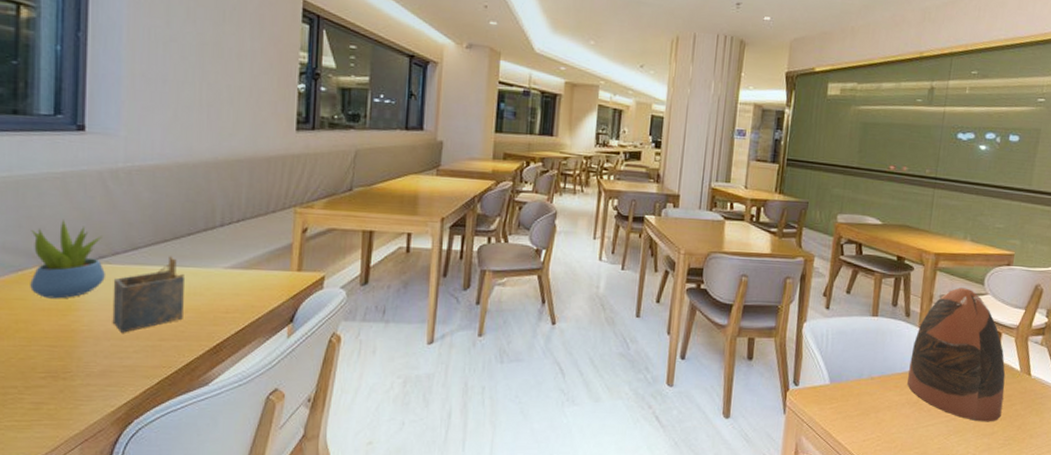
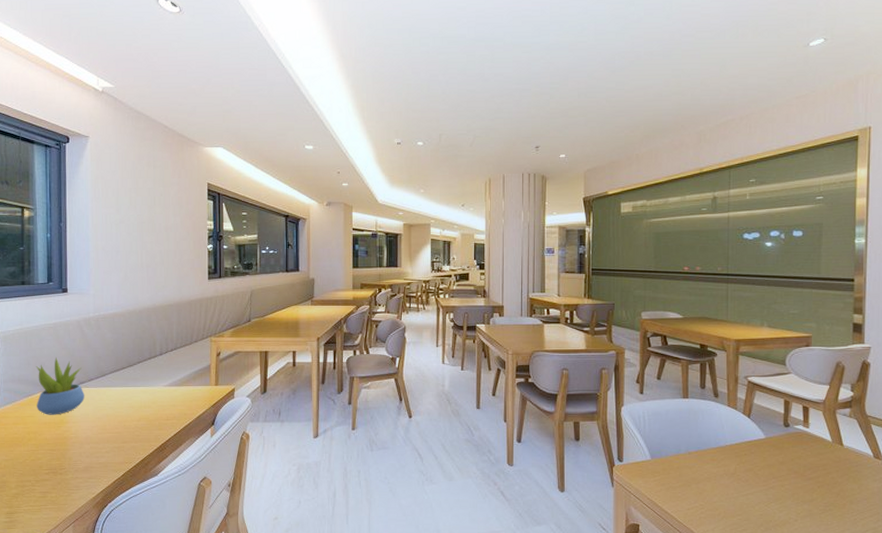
napkin holder: present [112,256,184,333] -> none [90,379,138,438]
decorative vase: present [907,287,1006,422] -> none [723,369,819,490]

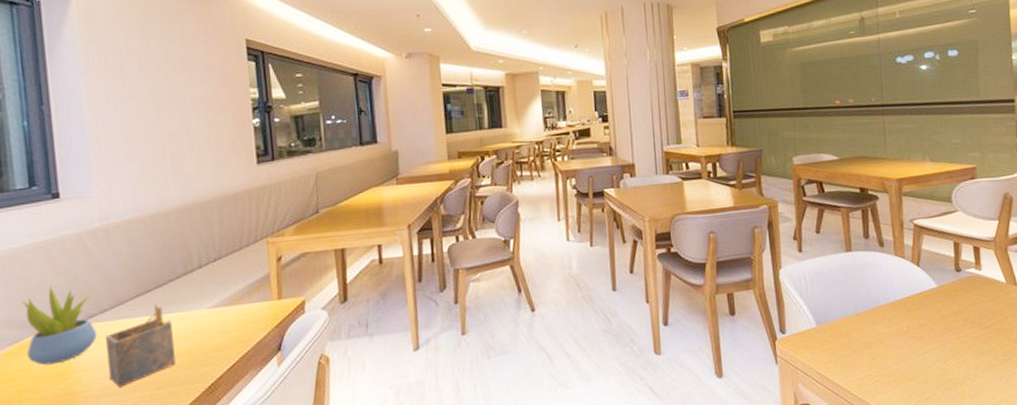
napkin holder: none [90,379,138,438] -> present [104,305,176,388]

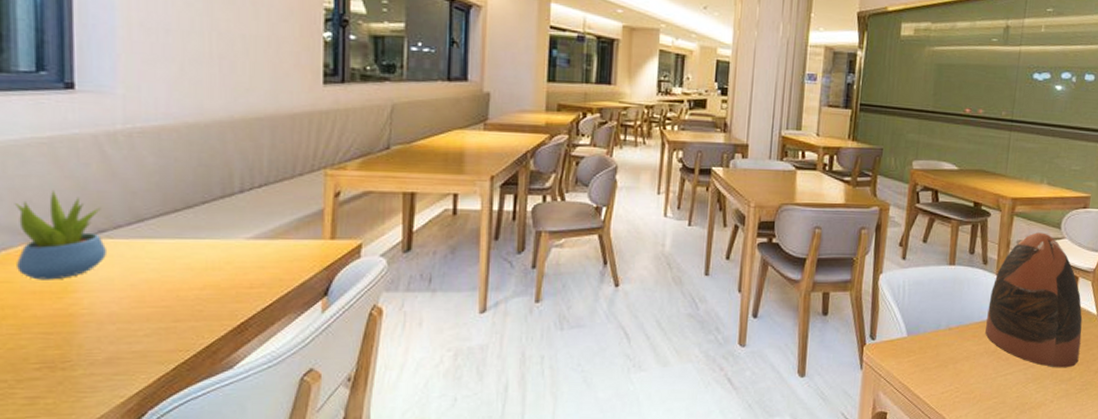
napkin holder: present [104,305,176,388] -> none [116,227,201,315]
decorative vase: none [892,208,996,341] -> present [985,232,1083,368]

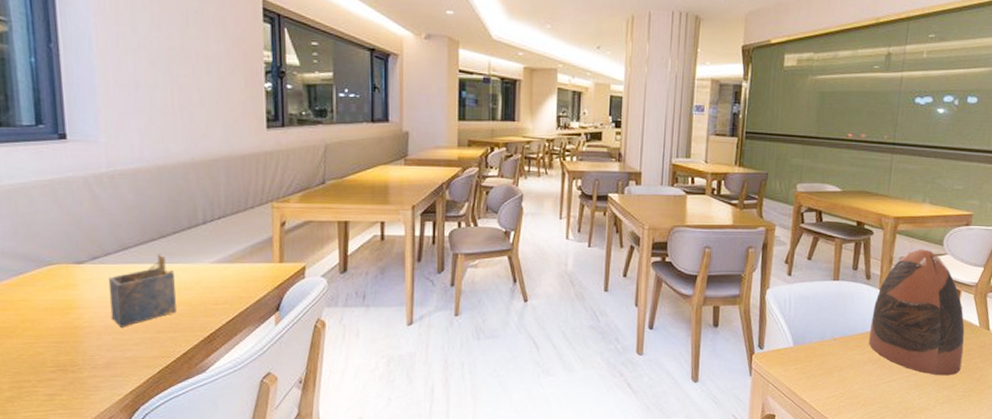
succulent plant: present [14,191,106,280] -> none [26,225,100,299]
napkin holder: none [116,227,201,315] -> present [108,254,177,327]

